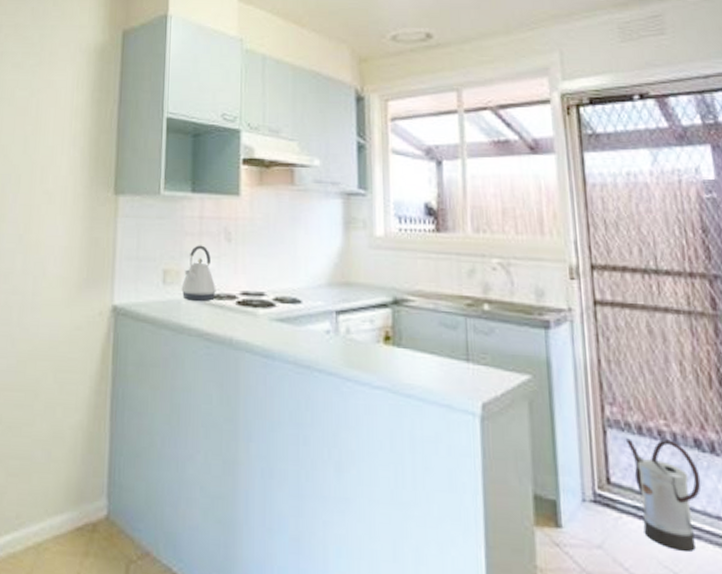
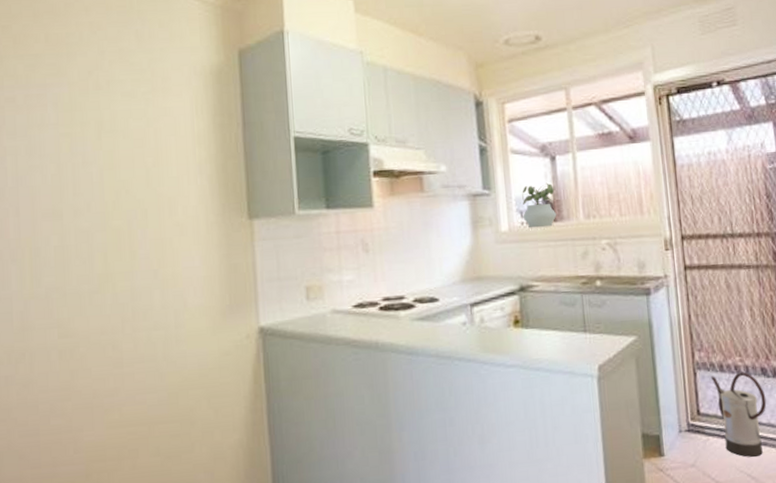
kettle: present [181,245,216,302] -> none [325,259,359,313]
potted plant: none [401,188,441,237] -> present [522,182,557,228]

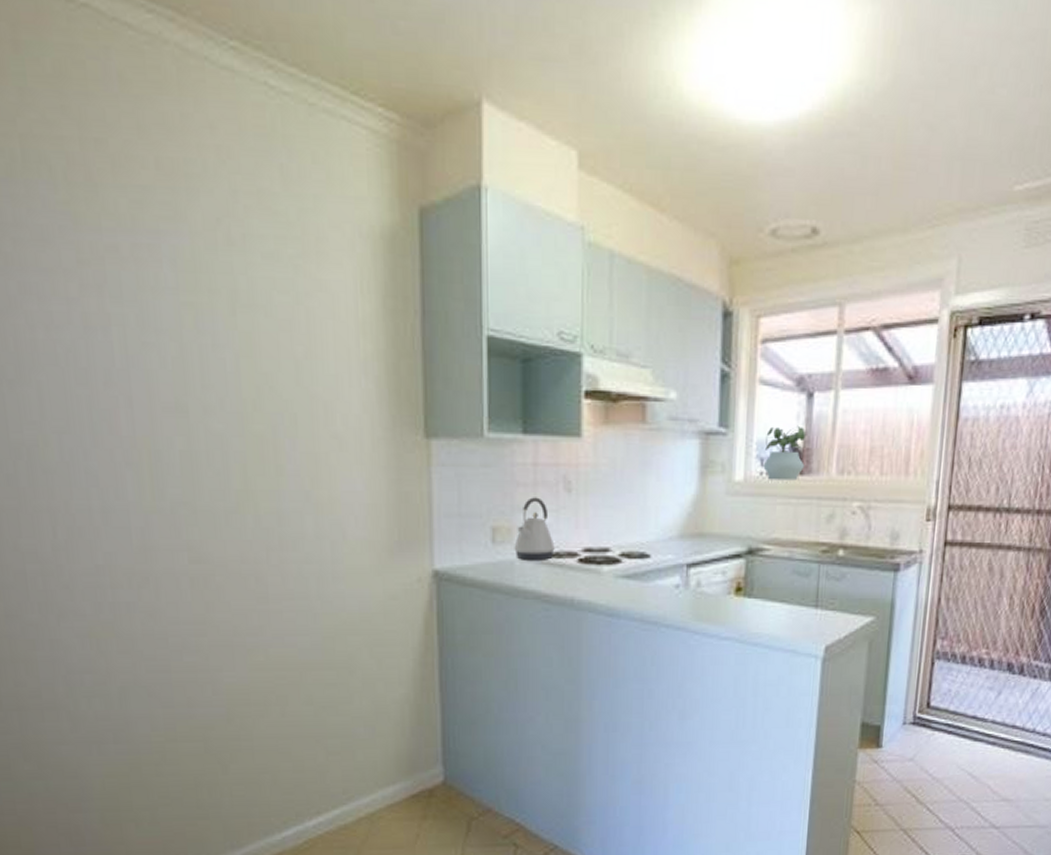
kettle: none [325,259,359,313] -> present [514,497,555,562]
watering can: present [710,372,767,457] -> none [949,666,1006,755]

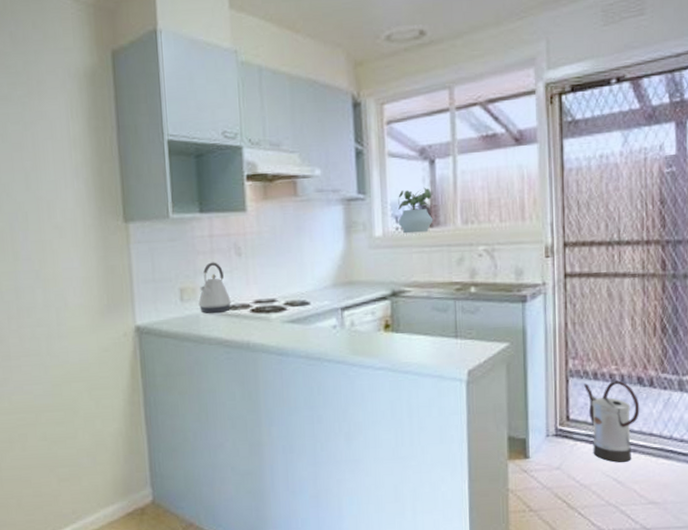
watering can: none [949,666,1006,755] -> present [583,380,640,462]

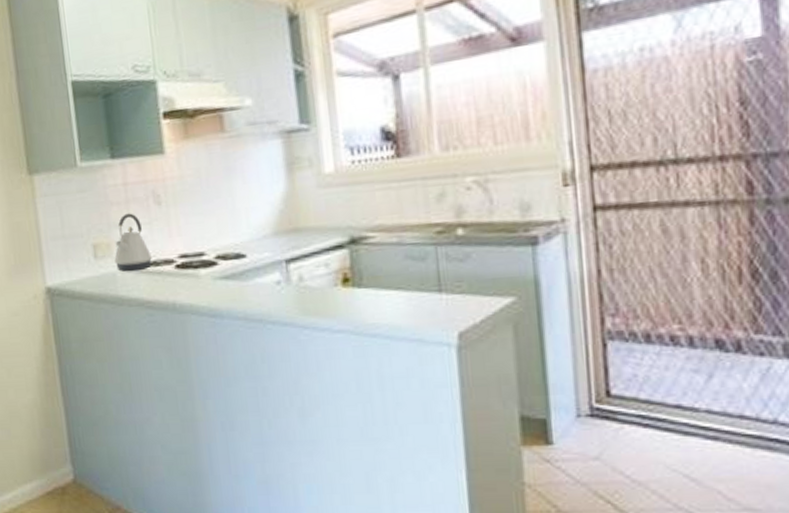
potted plant: present [398,187,433,234] -> none [352,109,401,168]
watering can: present [583,380,640,462] -> none [629,344,722,453]

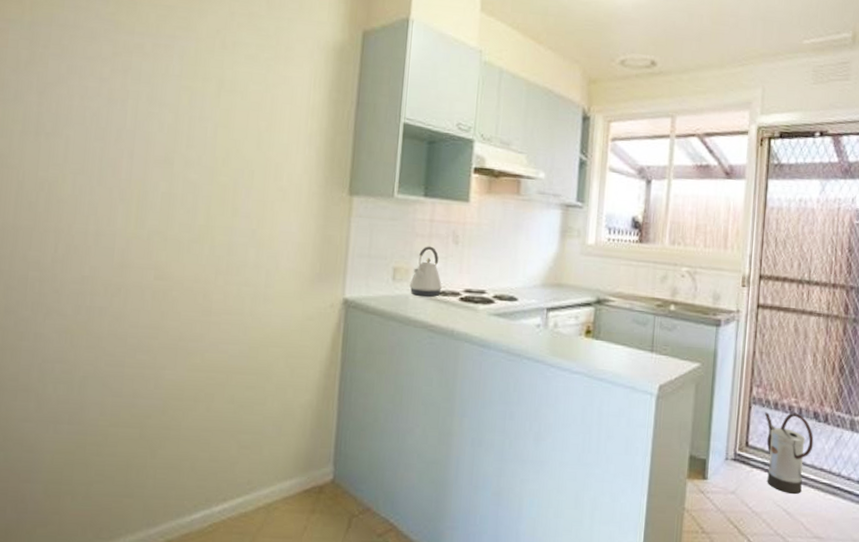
watering can: none [629,344,722,453] -> present [764,412,814,494]

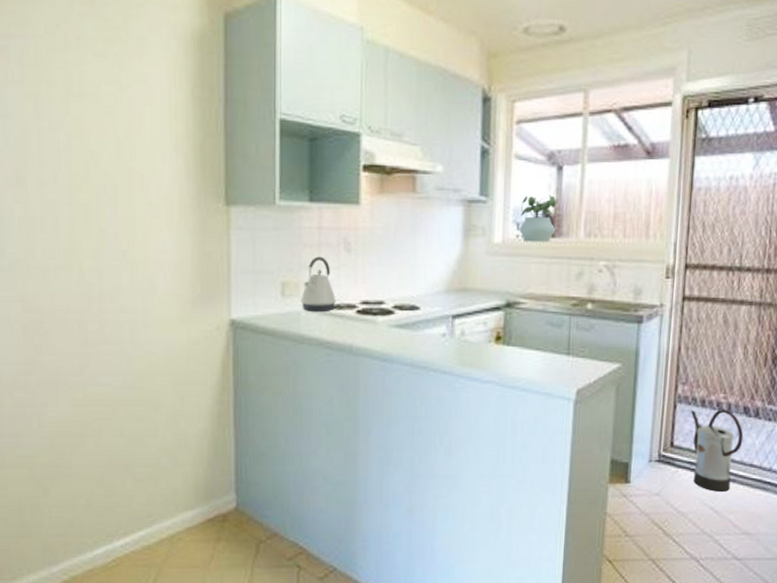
potted plant: none [610,204,645,247] -> present [519,194,556,242]

